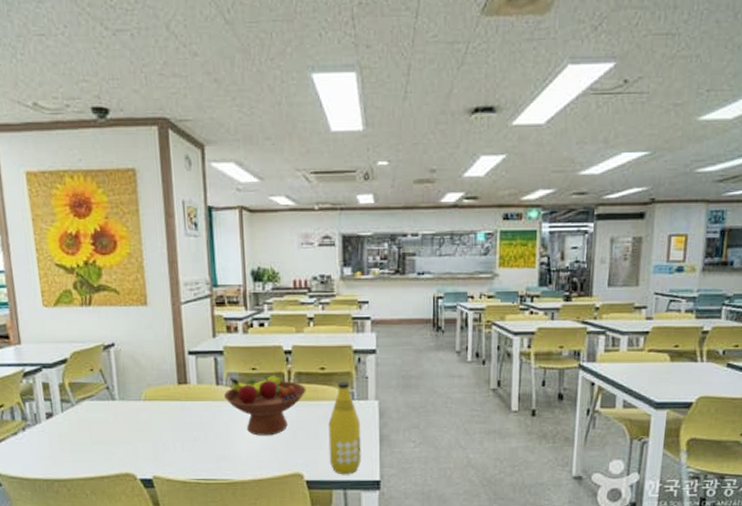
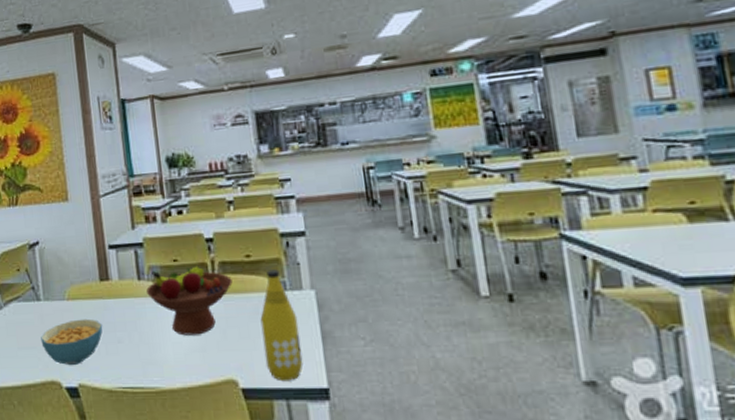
cereal bowl: none [115,418,179,460] -> present [41,318,103,366]

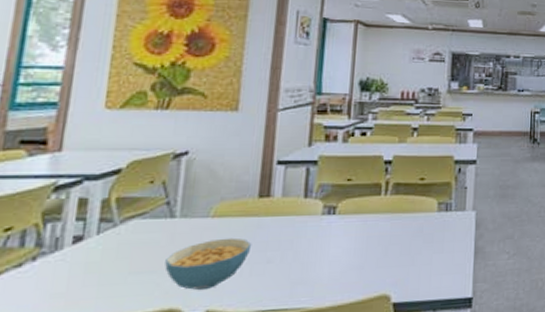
fruit bowl: present [147,266,233,336] -> none [312,186,403,254]
bottle: present [260,269,304,382] -> none [420,192,457,294]

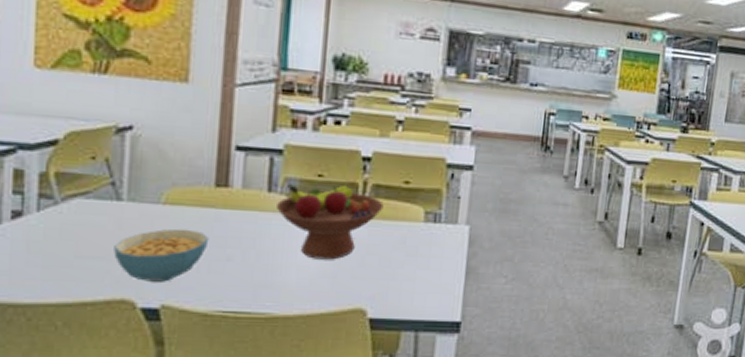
fruit bowl: none [312,186,403,254] -> present [276,184,384,260]

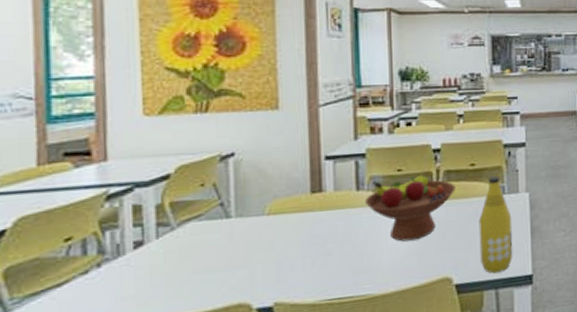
cereal bowl: present [114,228,209,283] -> none [228,233,310,285]
bottle: none [401,200,446,314] -> present [479,176,513,274]

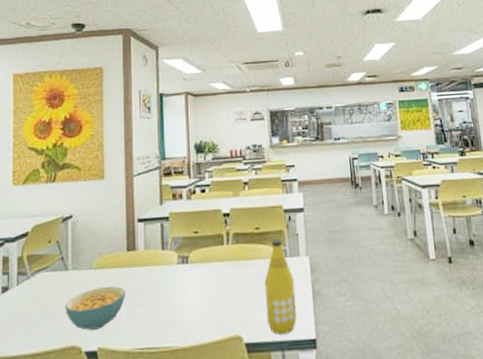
cereal bowl: none [228,233,310,285] -> present [65,286,126,331]
fruit bowl: present [365,174,456,242] -> none [169,237,243,298]

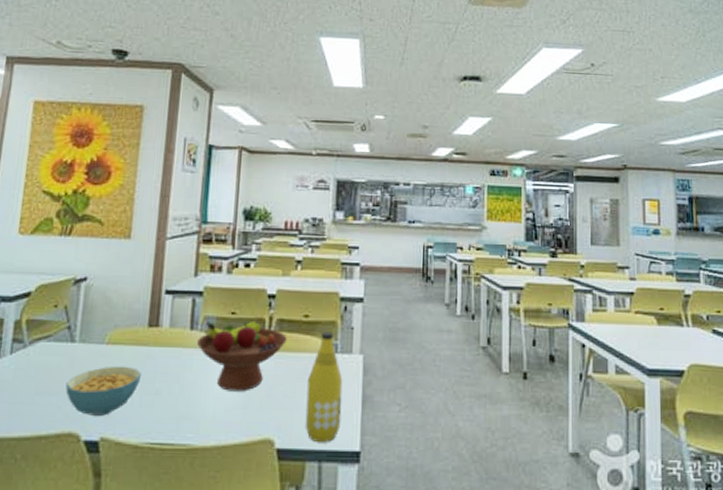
fruit bowl: none [169,237,243,298] -> present [197,321,287,392]

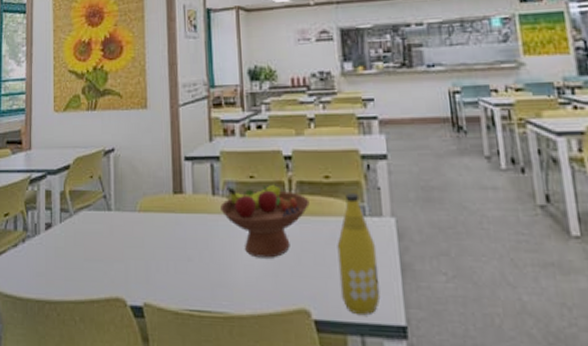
cereal bowl: present [65,366,142,417] -> none [109,233,173,283]

